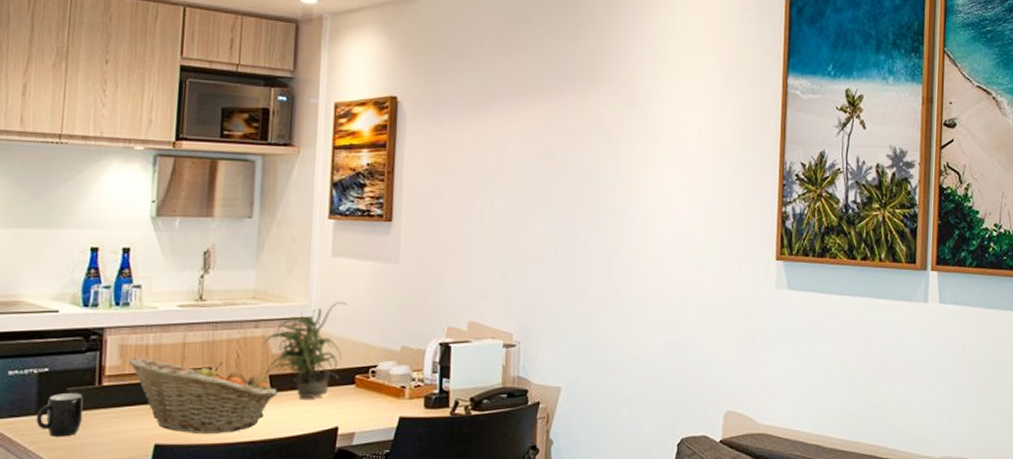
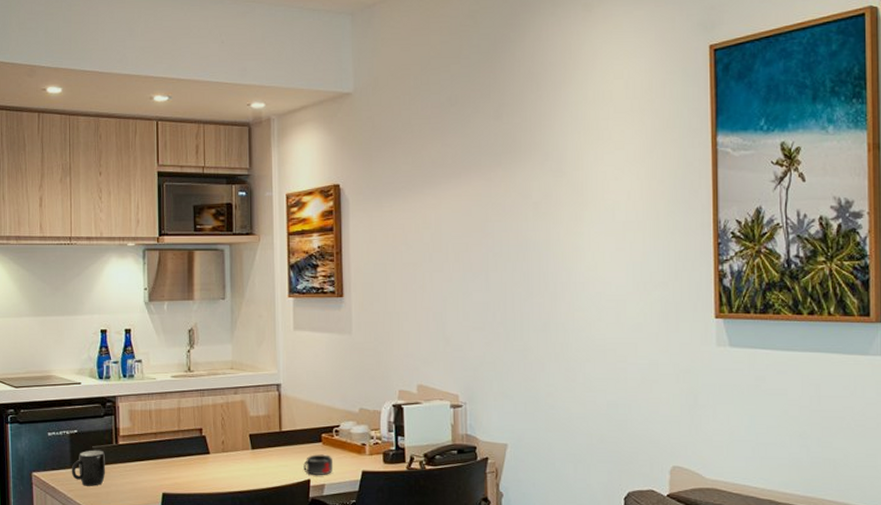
fruit basket: present [128,358,278,434] -> none [137,421,258,485]
potted plant: present [263,301,349,399] -> none [242,369,311,455]
mug: none [331,398,367,422] -> present [303,454,334,475]

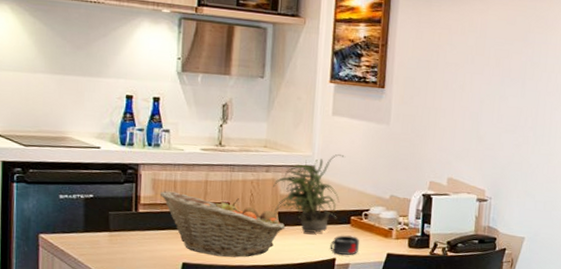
mug: present [71,450,105,486] -> none [83,215,123,252]
fruit basket: none [137,421,258,485] -> present [159,190,286,258]
potted plant: none [242,369,311,455] -> present [273,153,346,233]

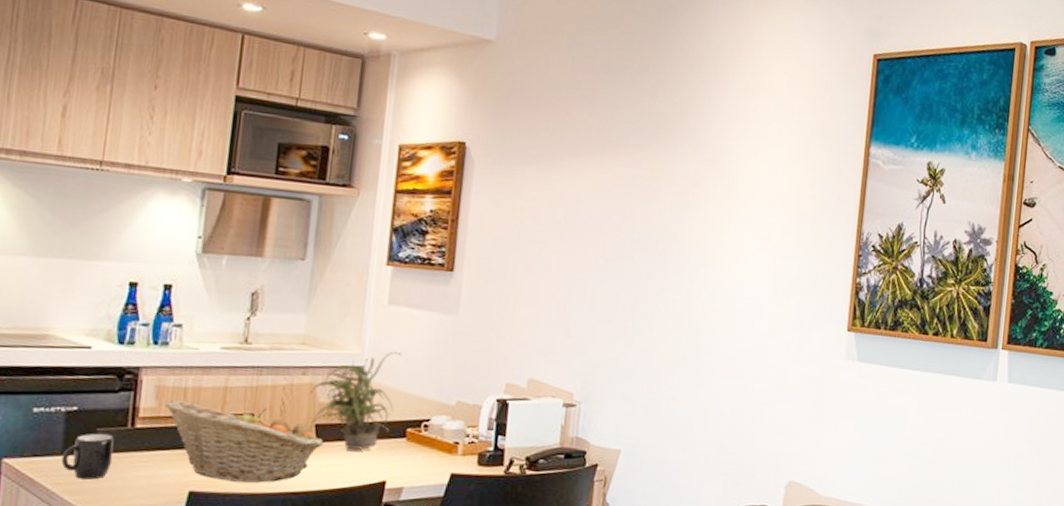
mug: none [83,215,123,252] -> present [61,433,114,480]
mug: present [330,235,360,255] -> none [379,452,417,477]

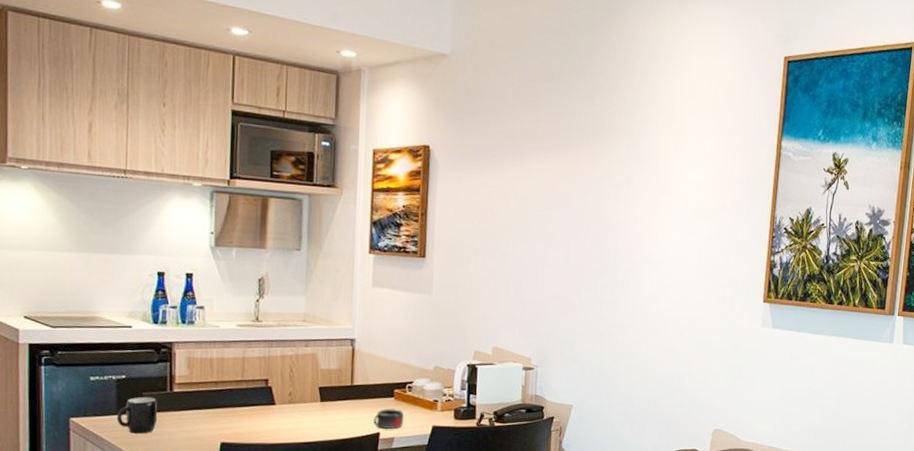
fruit basket: present [164,400,324,483] -> none [195,369,327,435]
potted plant: present [310,351,403,450] -> none [313,325,388,408]
mug: none [379,452,417,477] -> present [373,409,405,429]

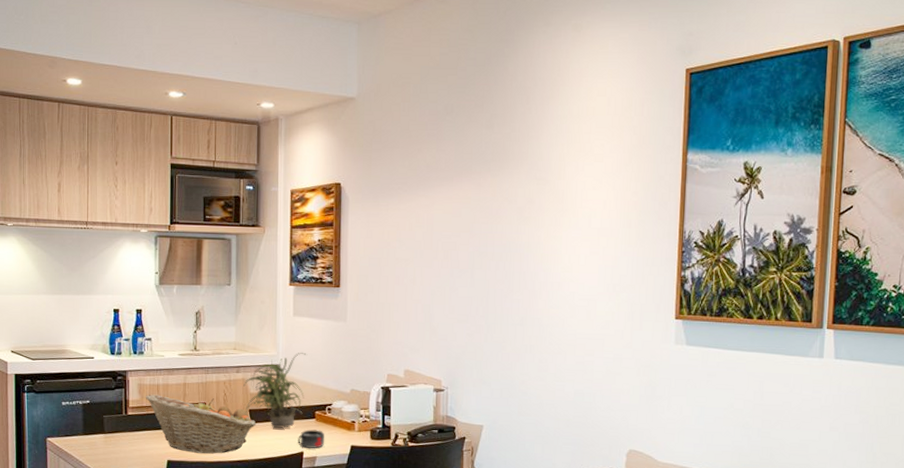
mug: present [116,396,157,434] -> none [83,419,115,452]
fruit basket: none [195,369,327,435] -> present [145,394,257,454]
potted plant: none [313,325,388,408] -> present [243,352,308,429]

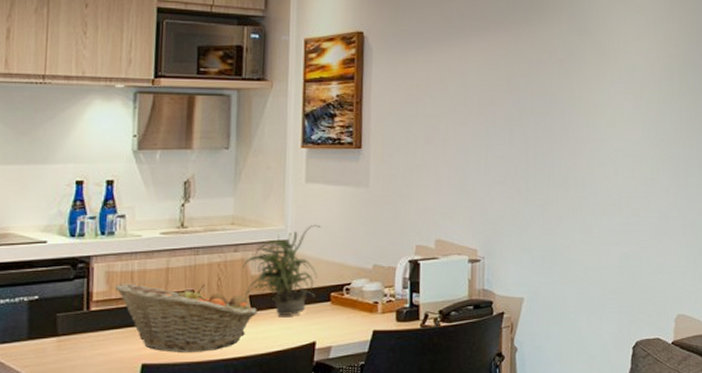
mug: present [298,429,325,448] -> none [309,314,342,337]

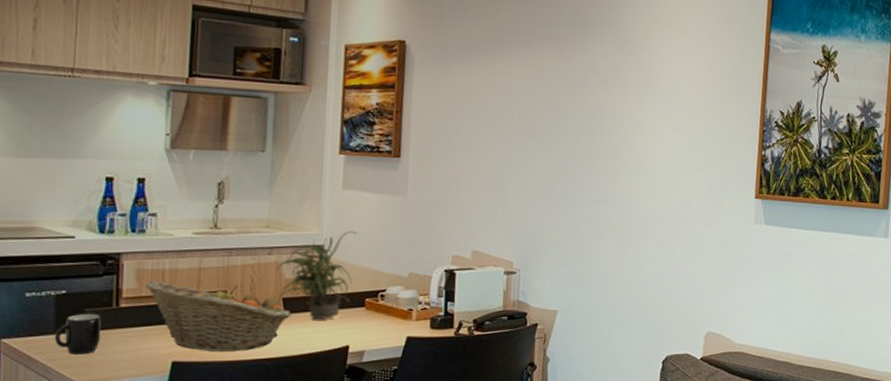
mug: none [27,318,72,360] -> present [54,313,101,355]

